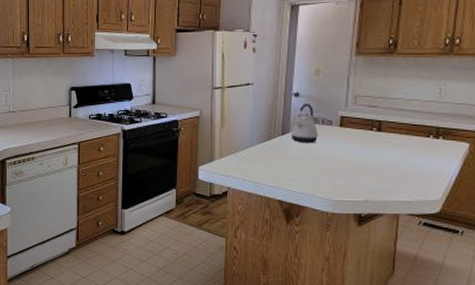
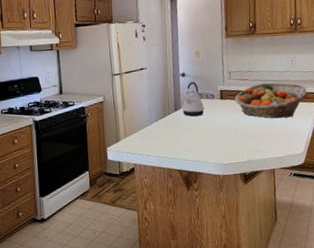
fruit basket: none [358,113,457,156] -> present [234,82,307,118]

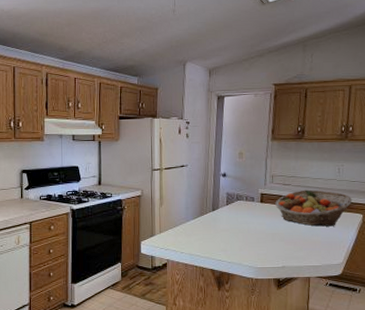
kettle: present [182,82,205,117] -> none [220,183,244,218]

